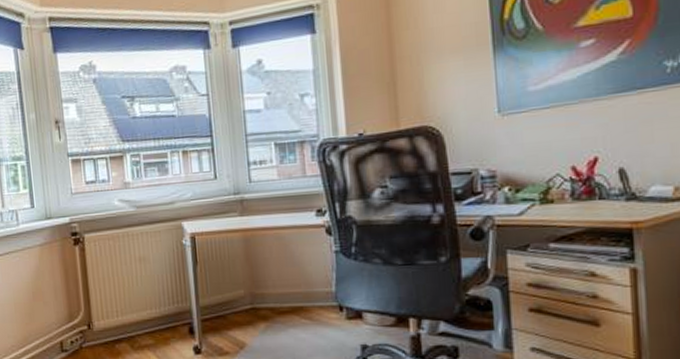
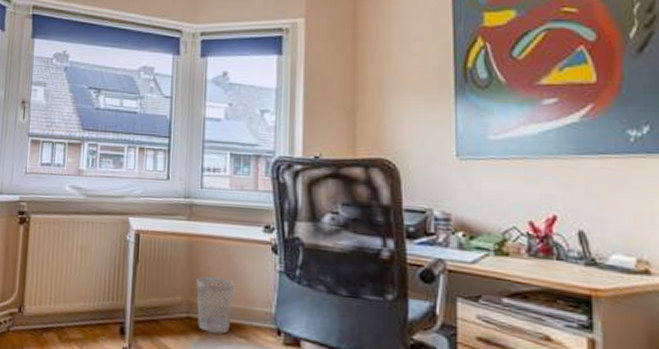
wastebasket: none [256,266,294,319] -> present [196,276,235,334]

